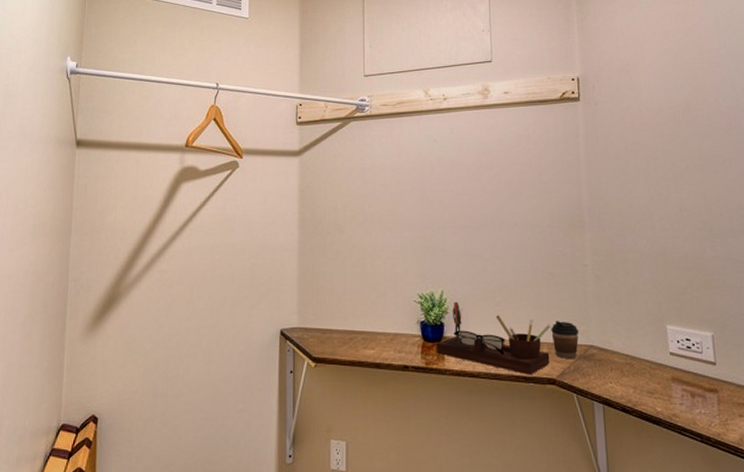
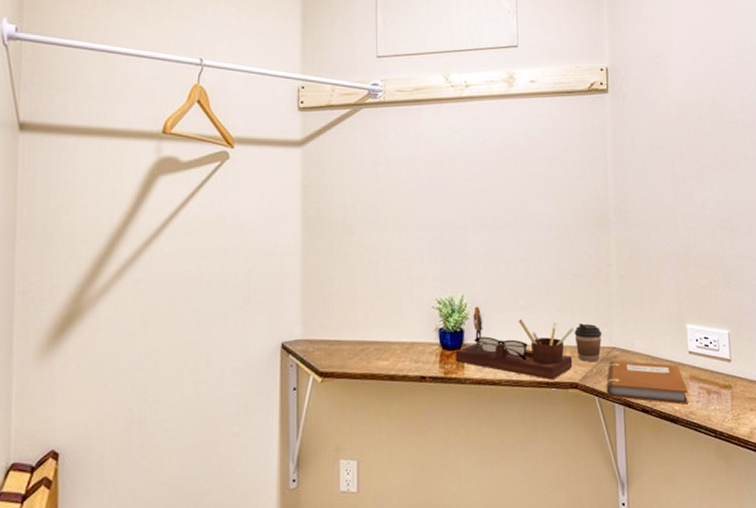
notebook: none [584,359,672,407] -> present [606,361,689,406]

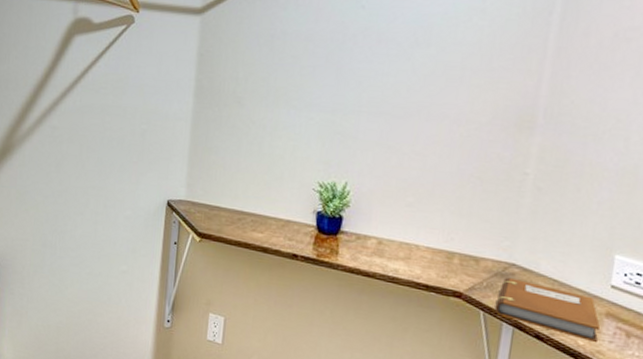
desk organizer: present [455,306,574,380] -> none [330,195,468,284]
coffee cup: present [574,323,602,362] -> none [466,232,502,275]

